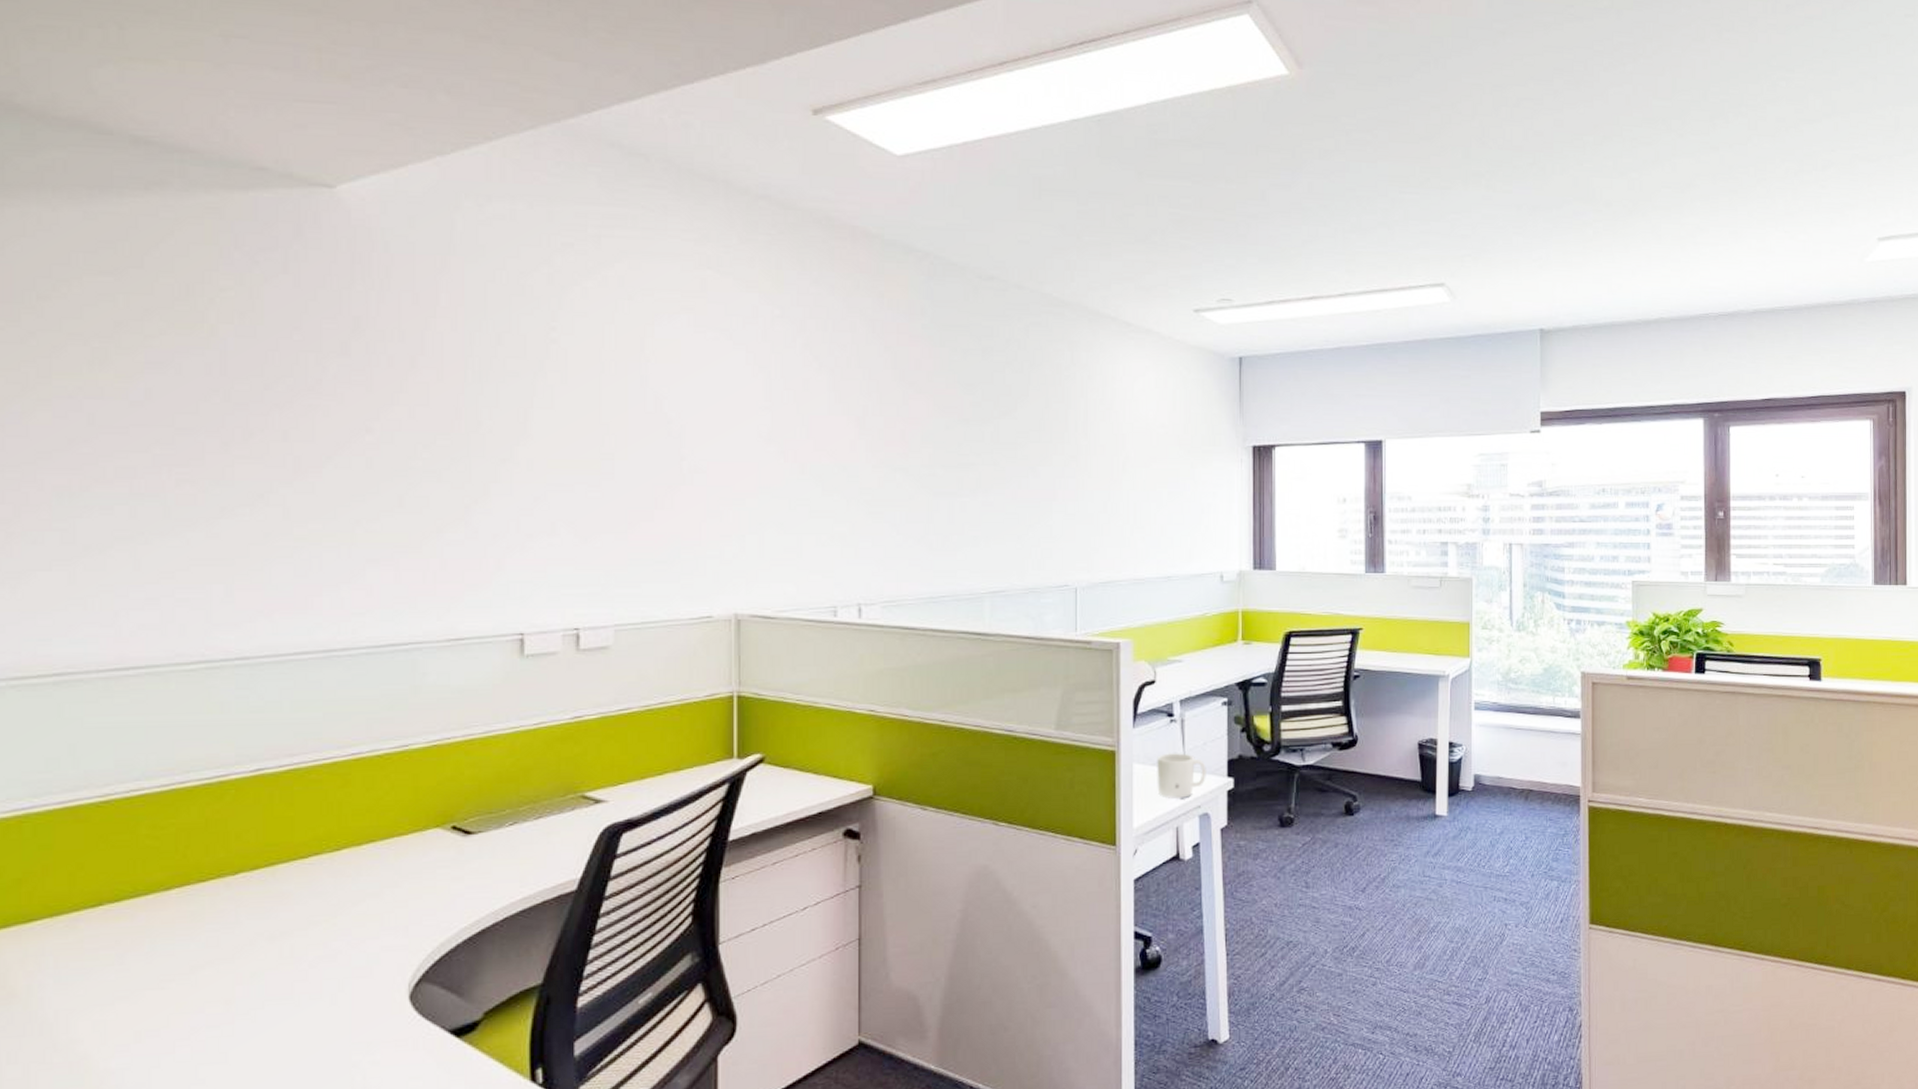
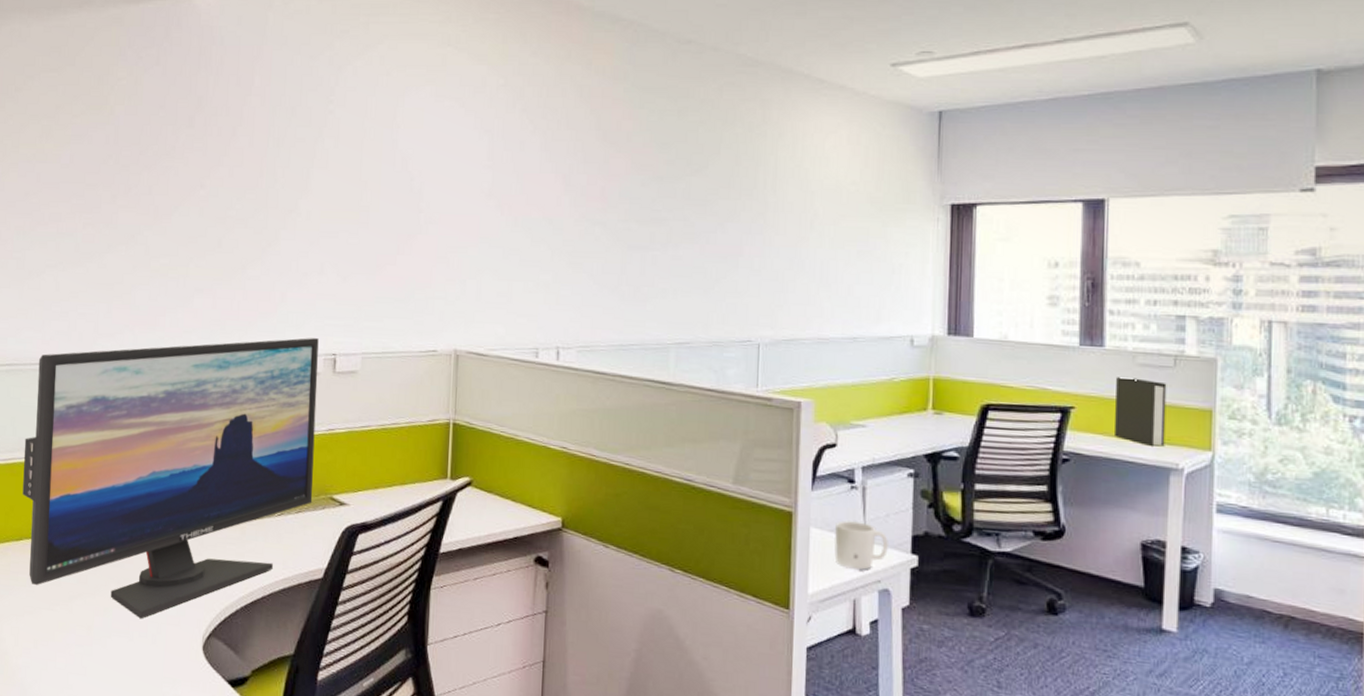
computer monitor: none [95,611,557,978] -> present [22,338,319,619]
binder: none [1395,599,1435,658] -> present [1115,377,1167,447]

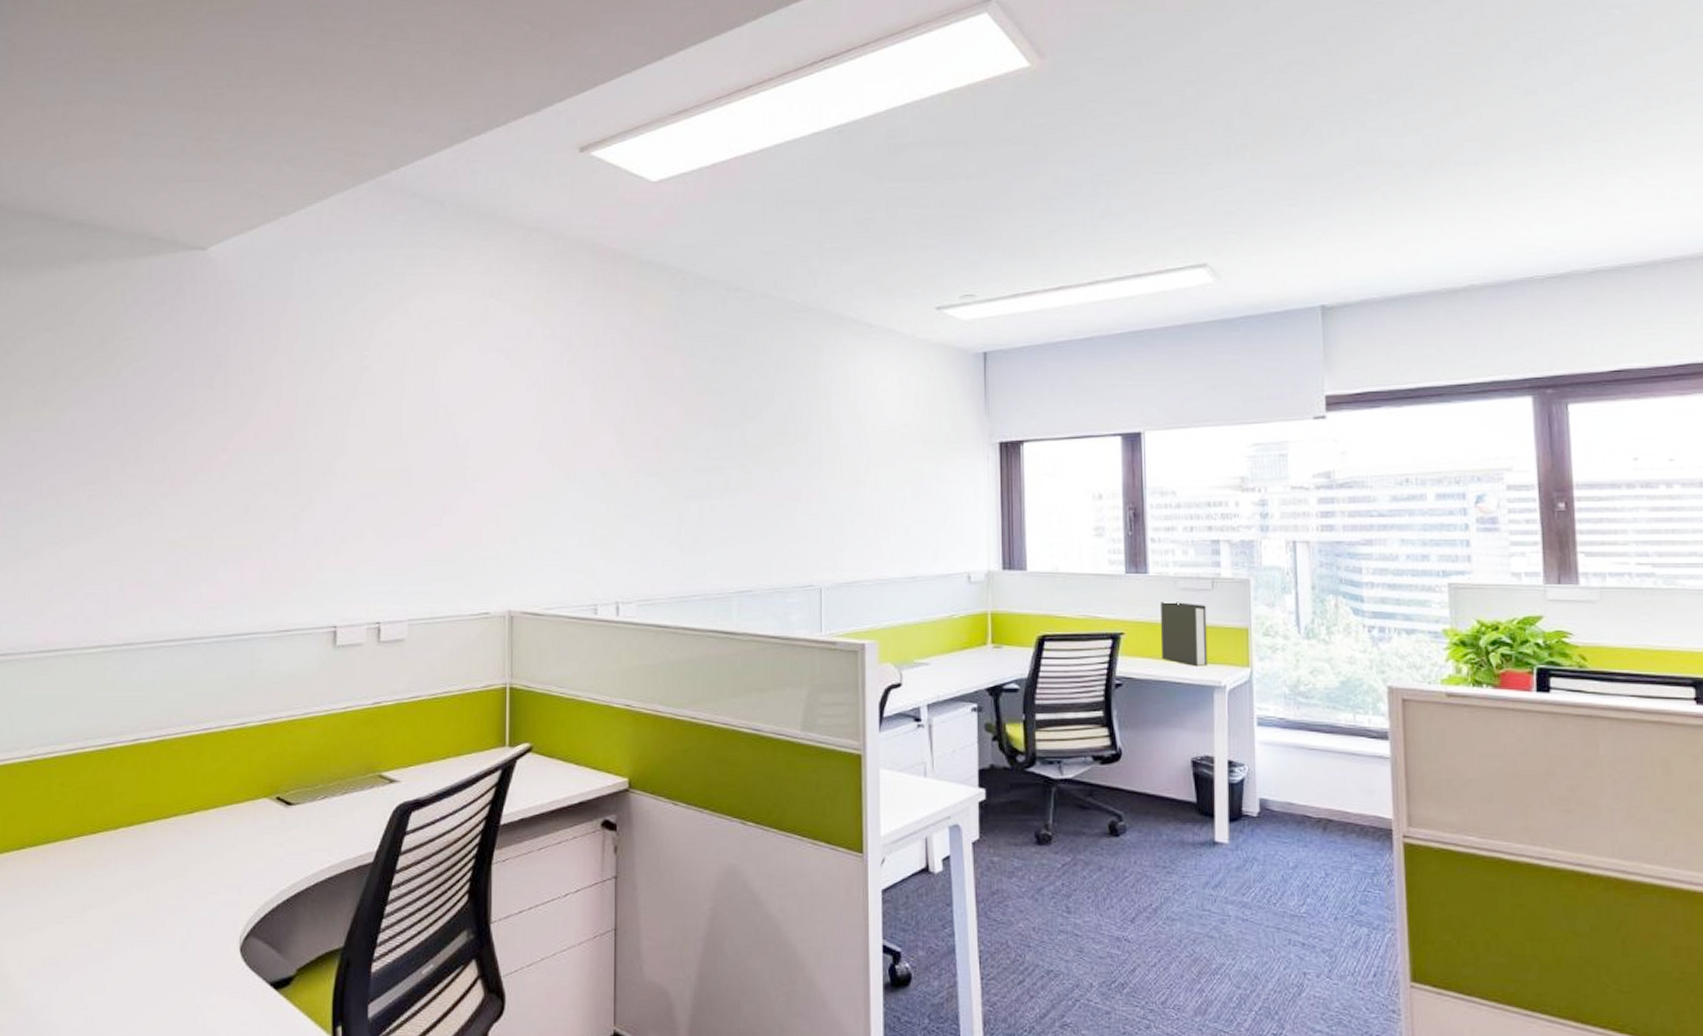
computer monitor: present [22,338,319,619] -> none [23,607,361,925]
mug: present [834,520,890,570] -> none [903,759,957,807]

